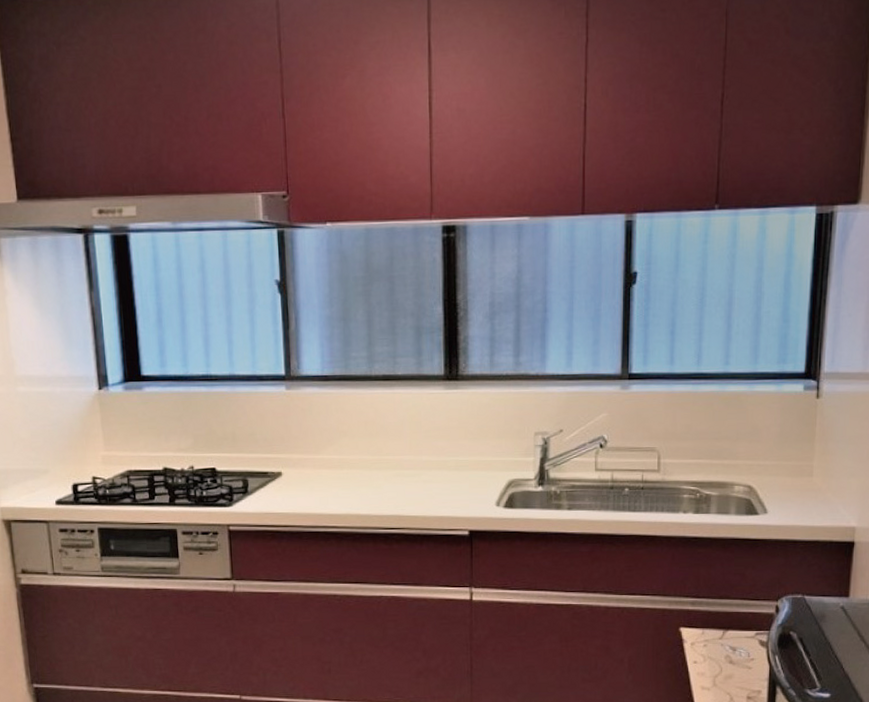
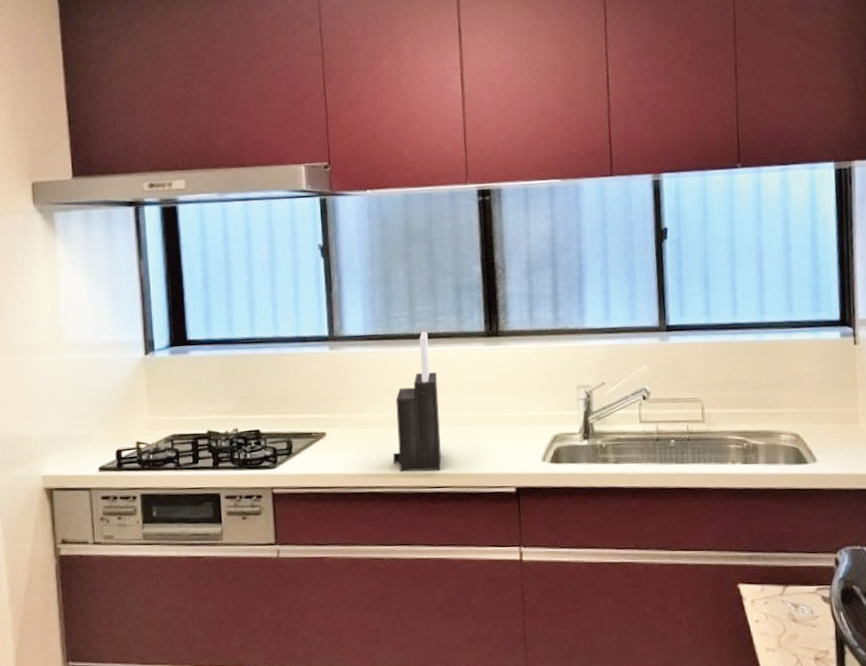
knife block: none [348,373,396,513] -> present [393,332,441,472]

